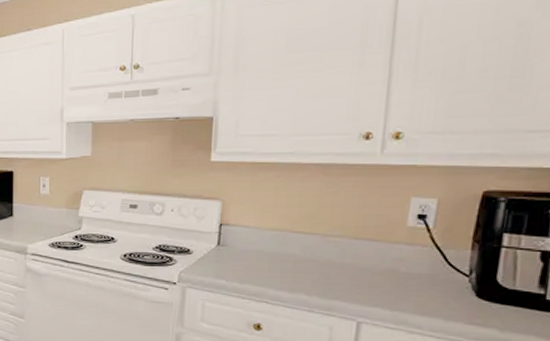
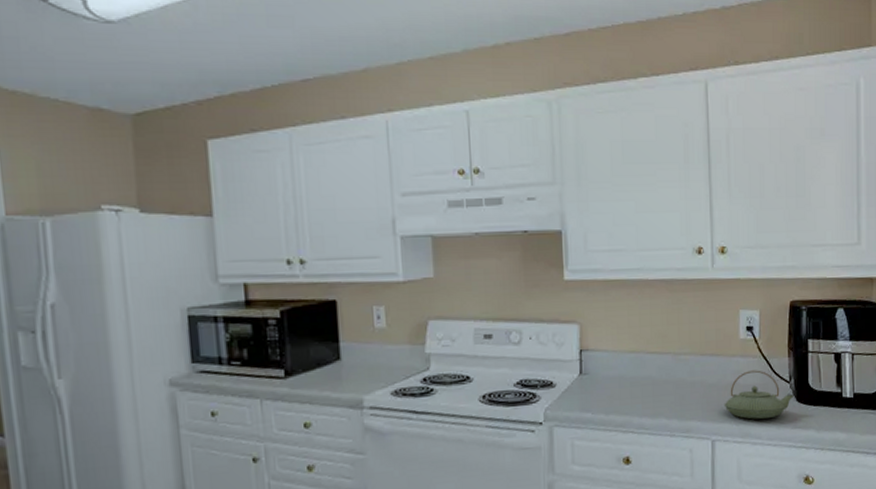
teapot: none [377,259,475,310] -> present [724,370,795,420]

